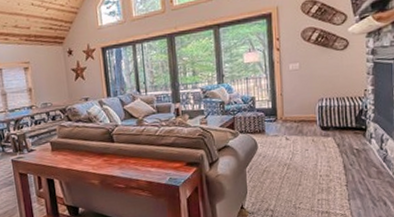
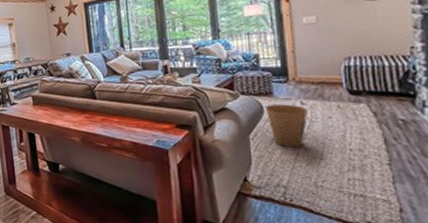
trash can: none [258,140,291,178] -> present [265,104,308,148]

